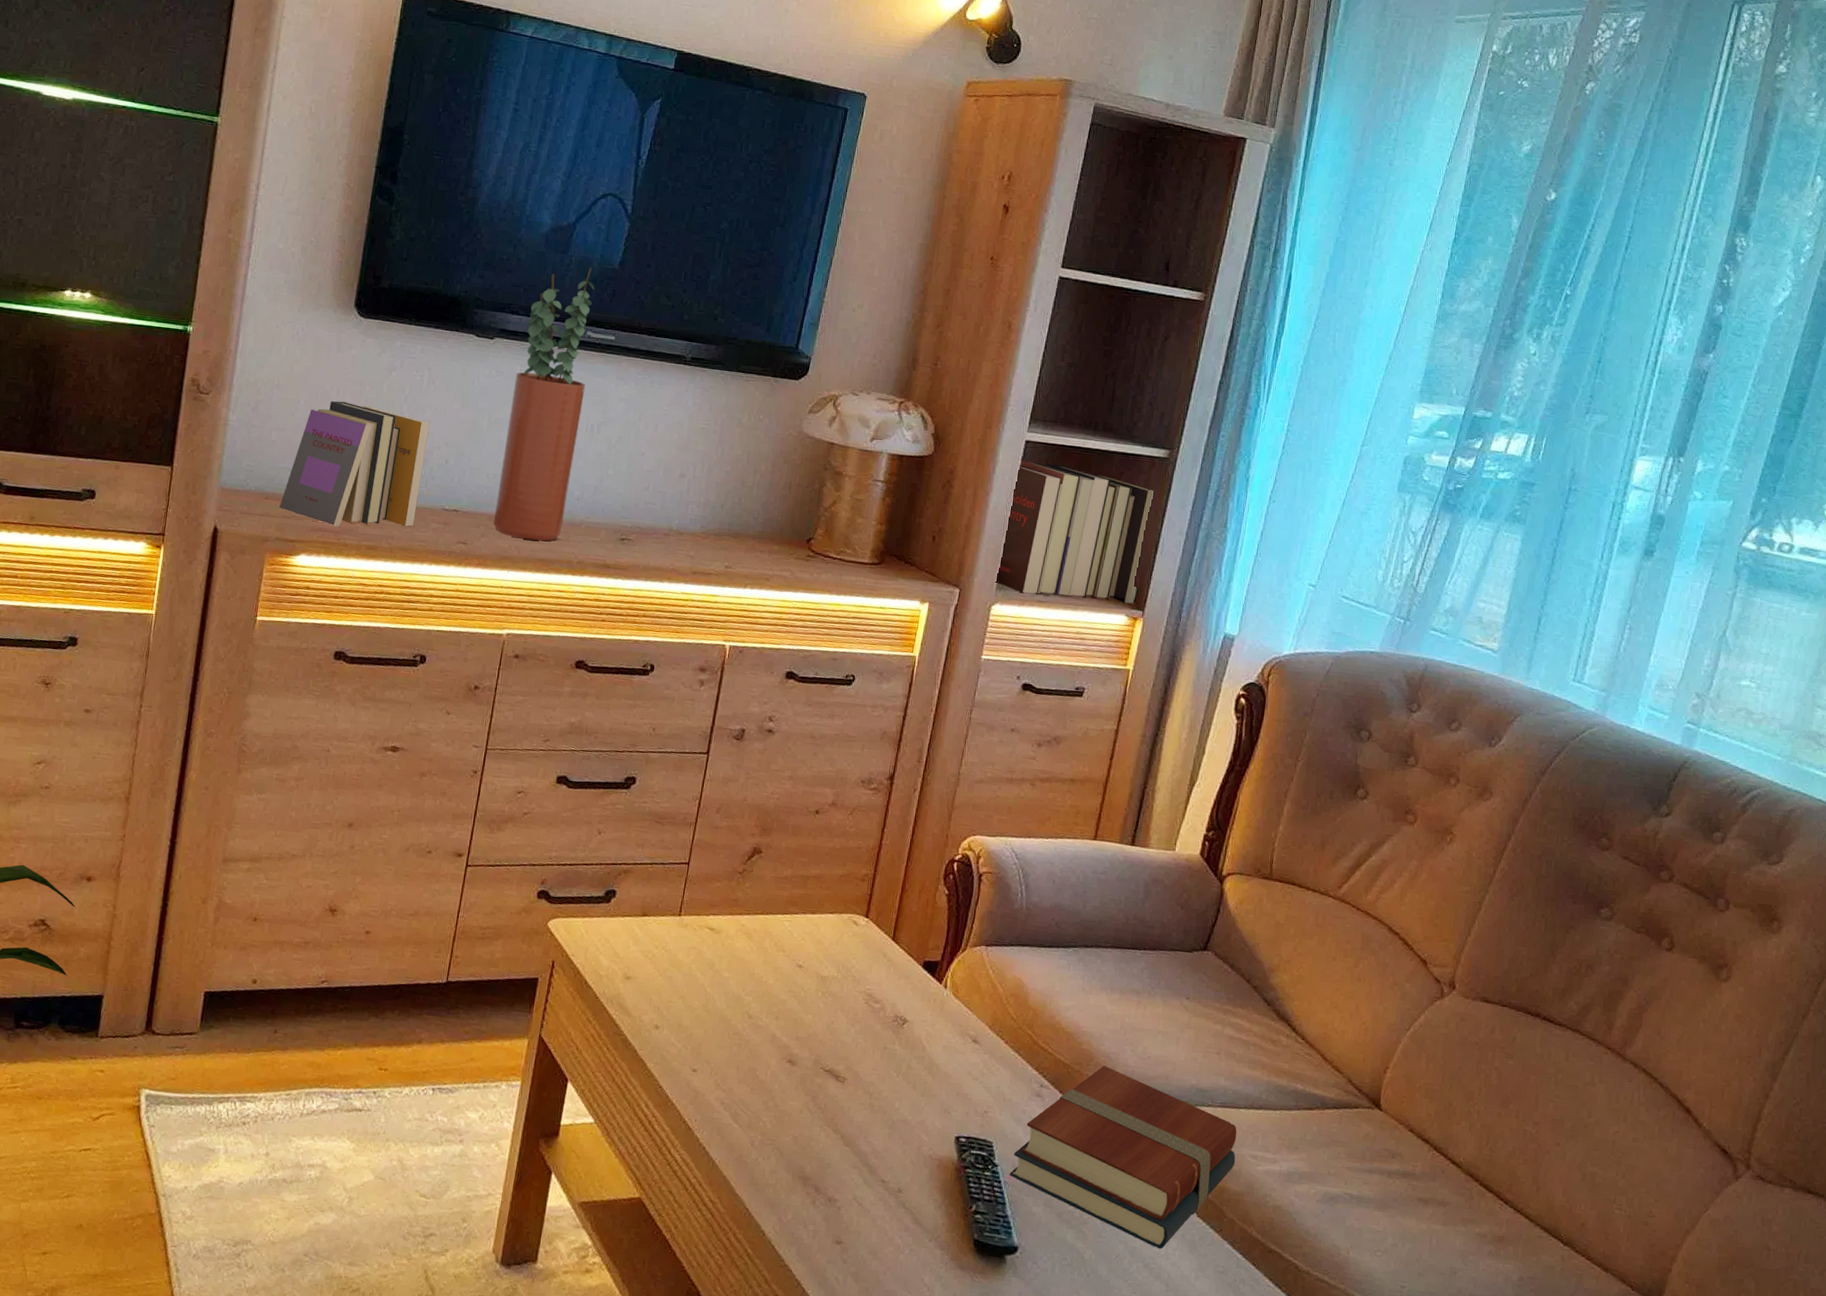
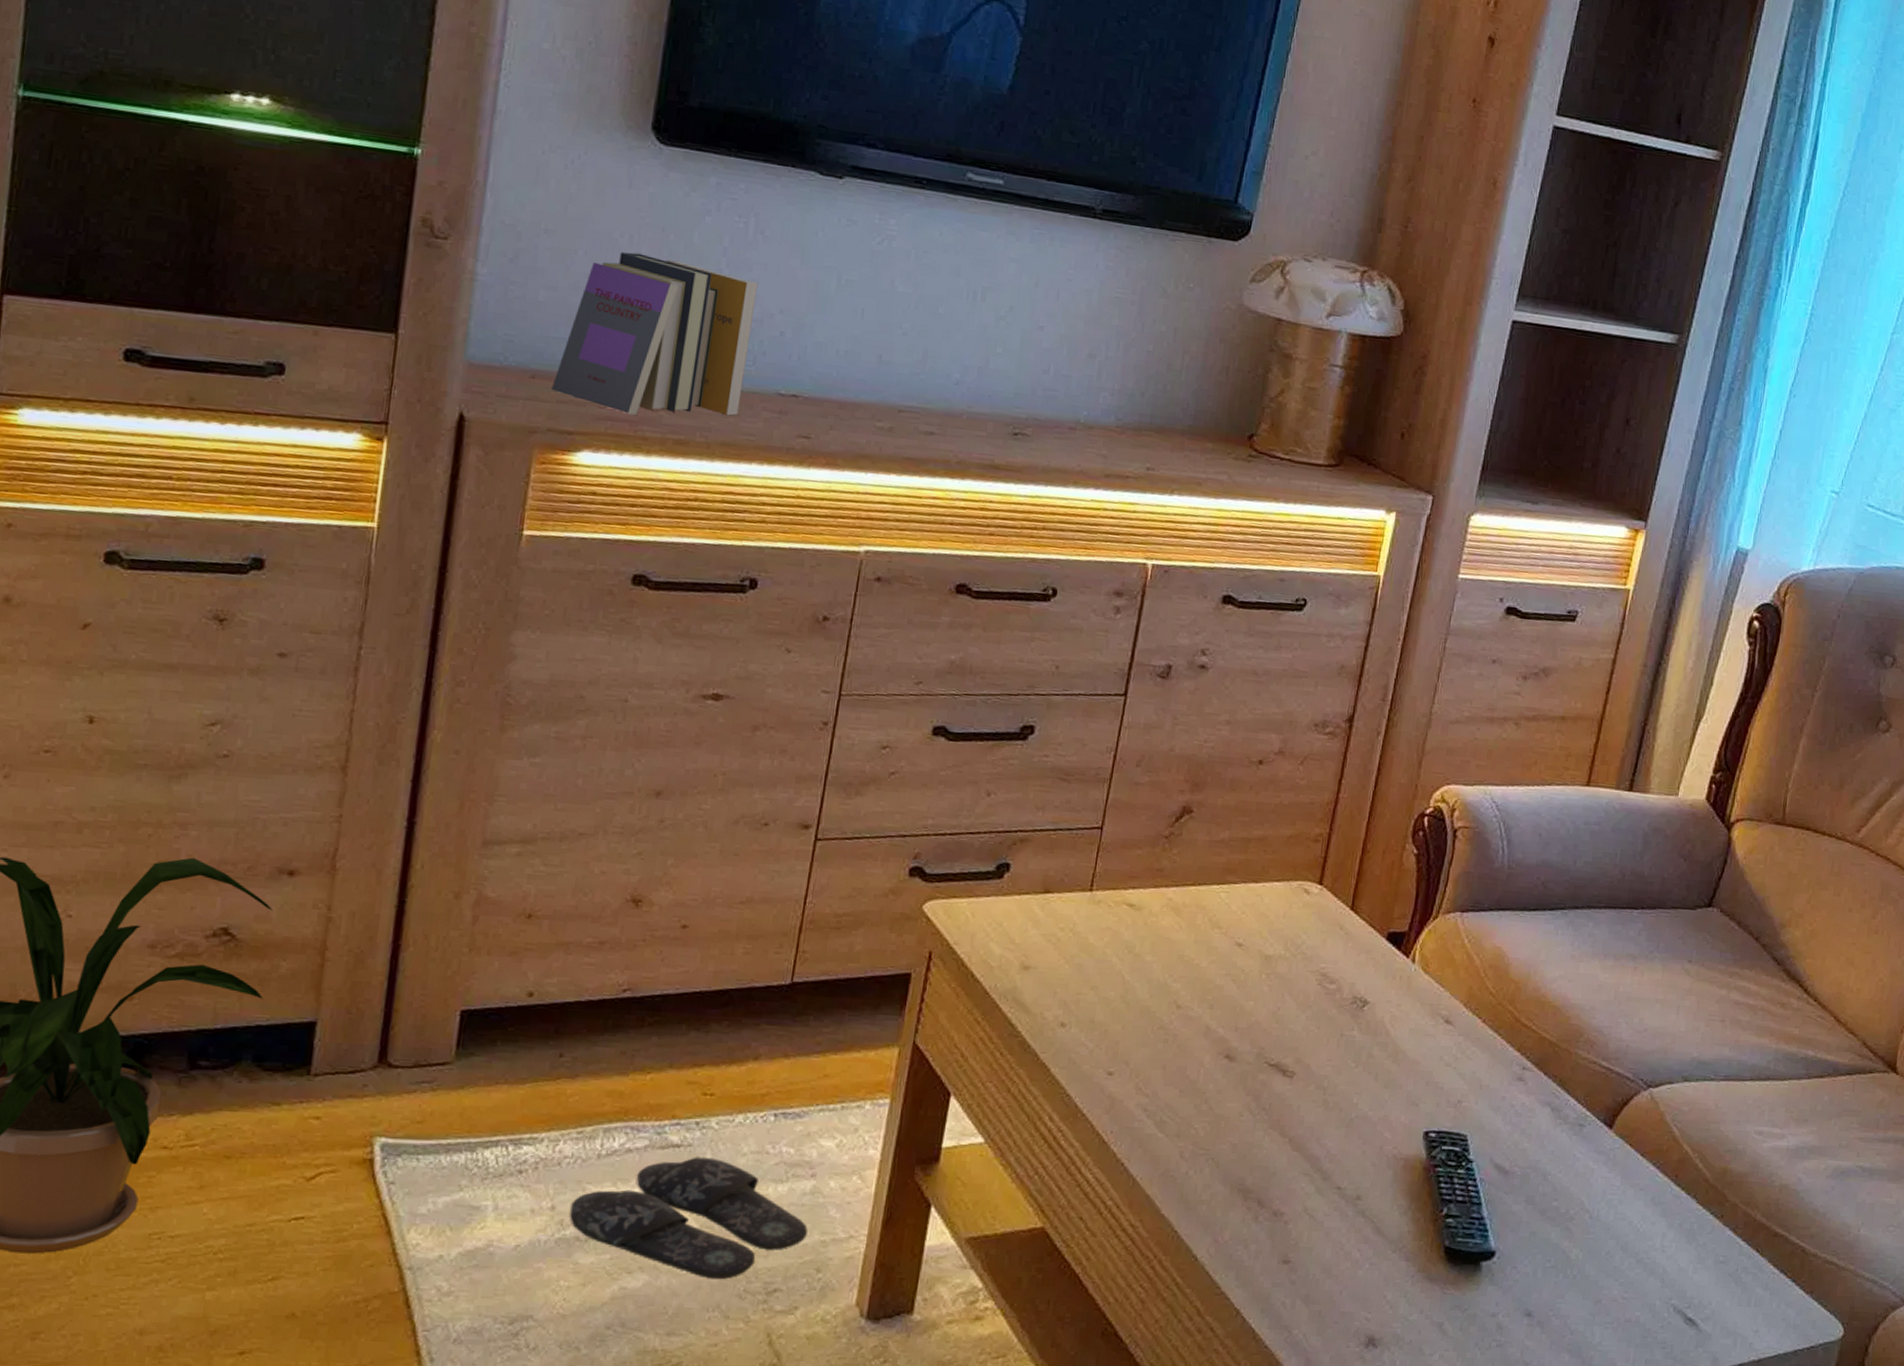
slippers: none [279,1120,456,1222] -> present [570,1157,808,1279]
vase: present [493,268,595,542] -> none [846,92,977,436]
books: present [995,459,1154,604] -> none [1475,343,1660,514]
books: present [1009,1065,1237,1250] -> none [1485,1041,1742,1242]

